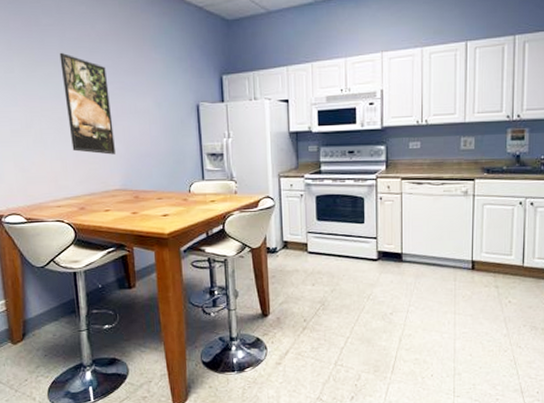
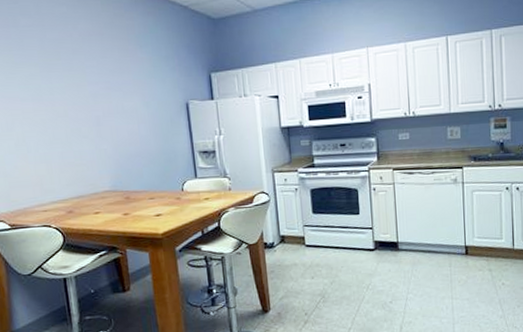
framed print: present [59,52,115,155] -> none [40,53,103,156]

